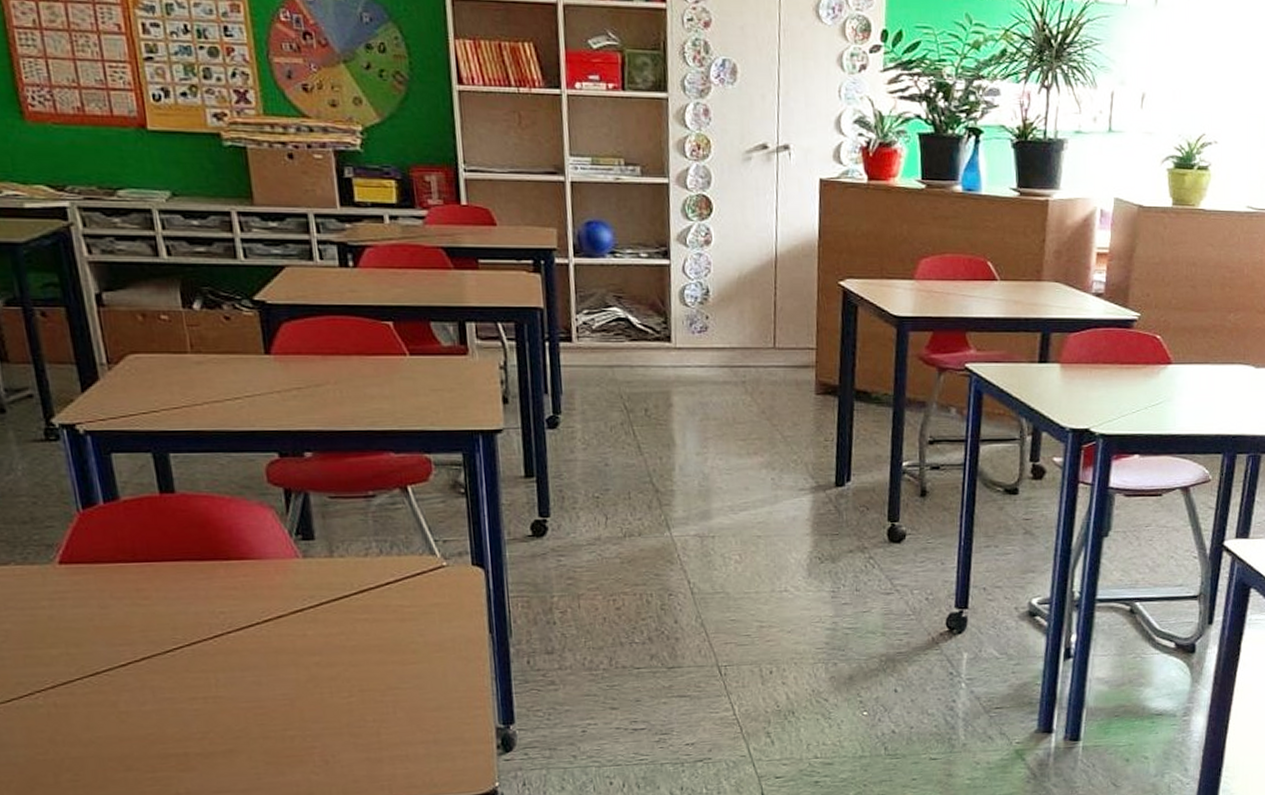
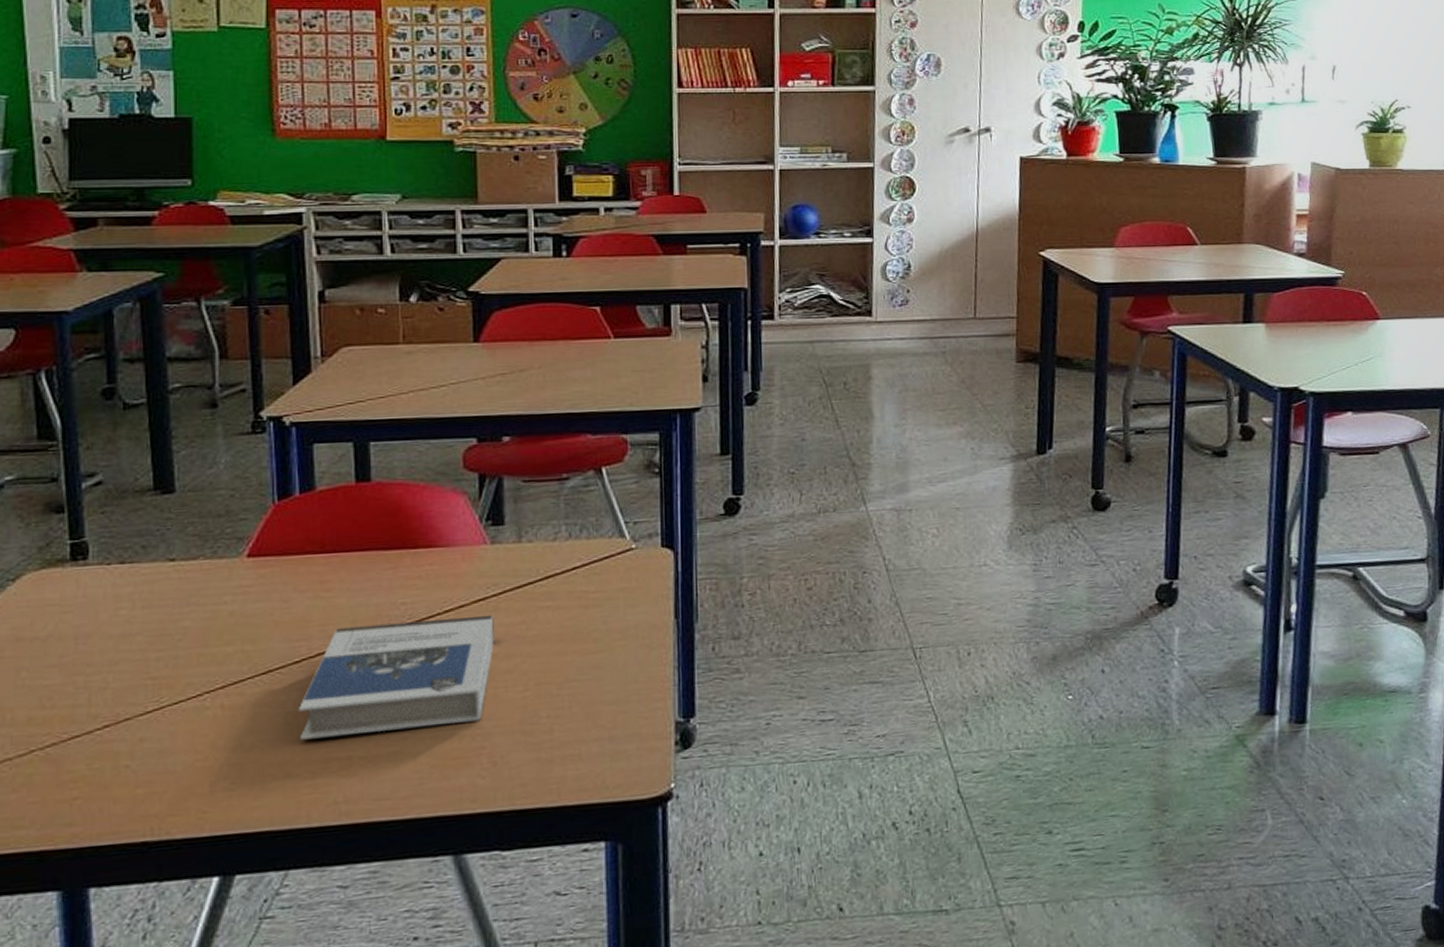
hardback book: none [131,625,316,737] -> present [299,614,494,740]

